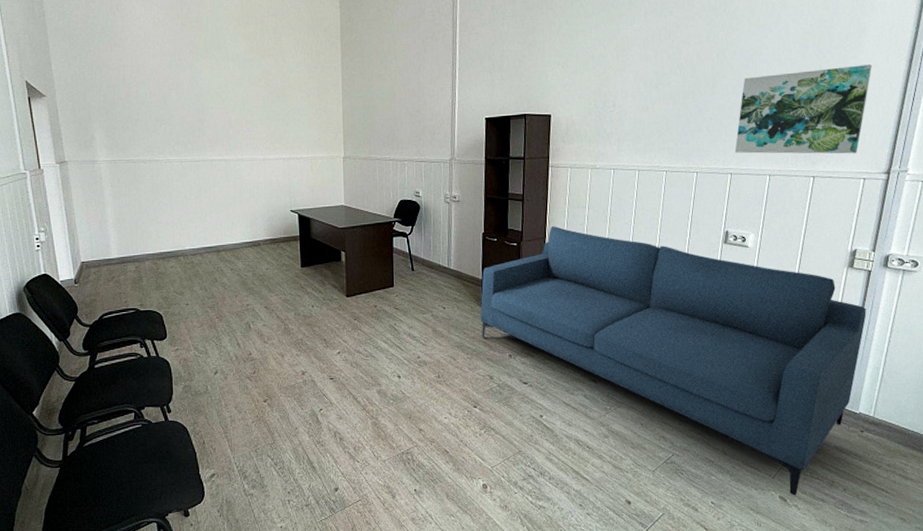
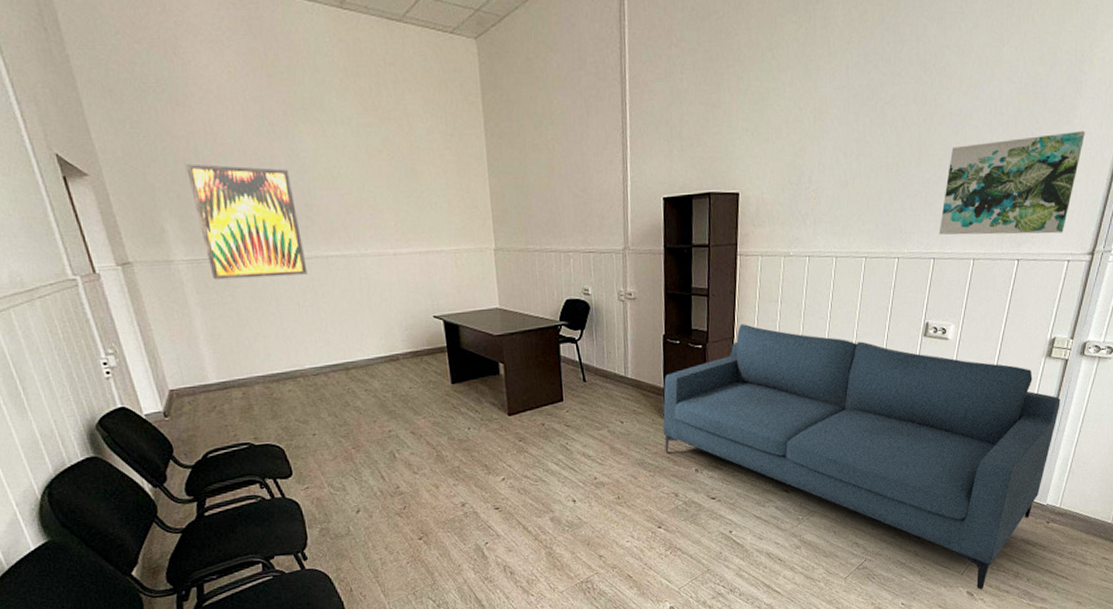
wall art: none [115,88,196,176] -> present [185,163,308,280]

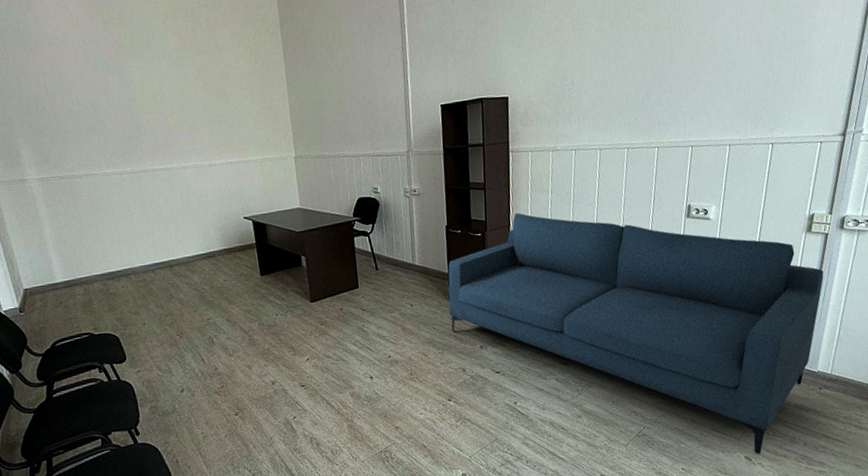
wall art: present [185,163,308,280] -> none [37,98,138,194]
wall art: present [938,131,1085,235] -> none [694,24,828,125]

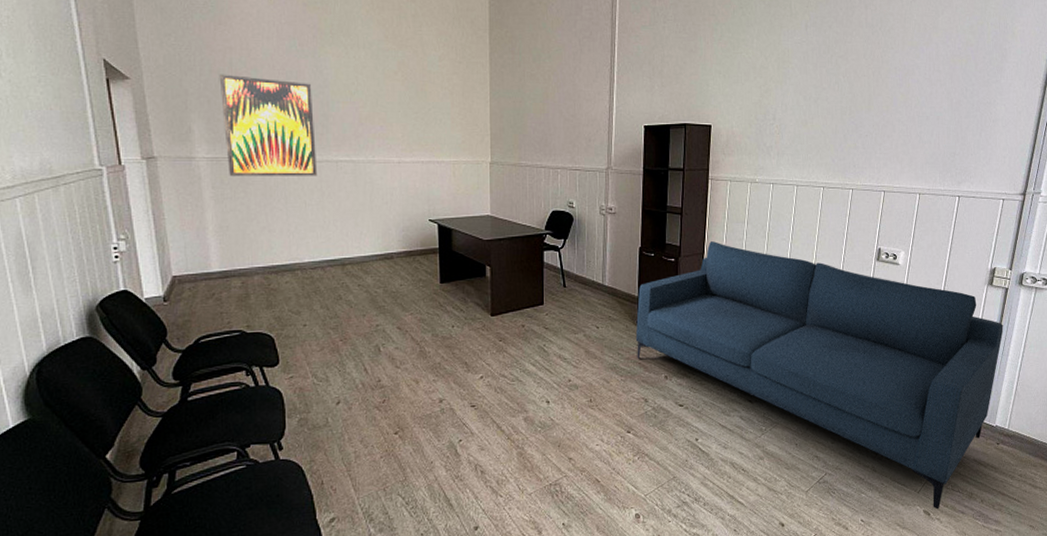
wall art: none [37,98,138,194] -> present [219,74,318,177]

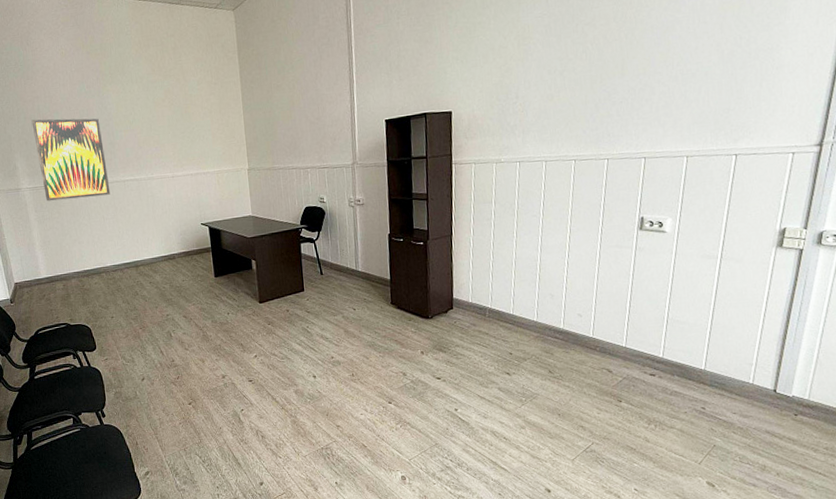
sofa: present [635,241,1004,510] -> none [390,223,799,481]

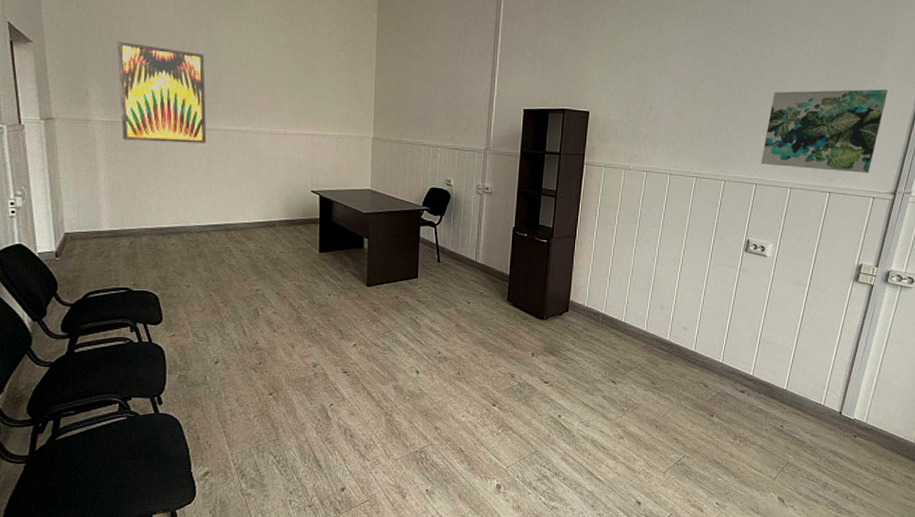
wall art: none [648,30,800,136] -> present [760,89,888,173]

